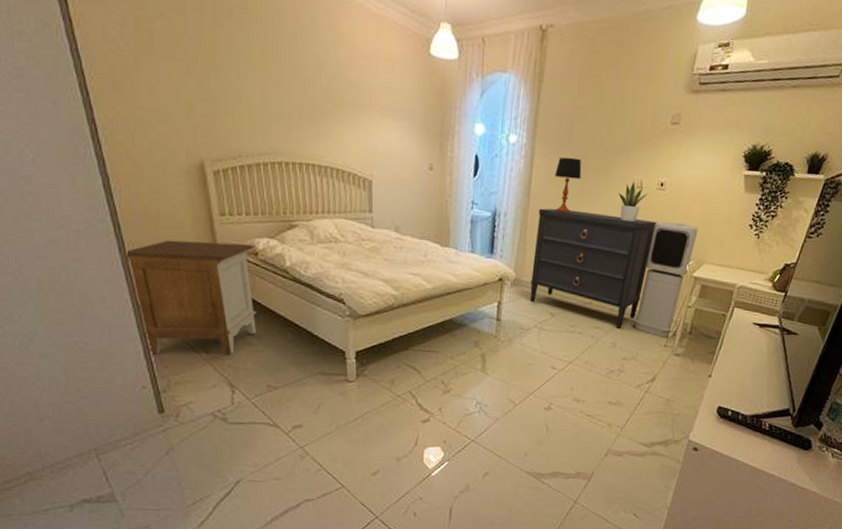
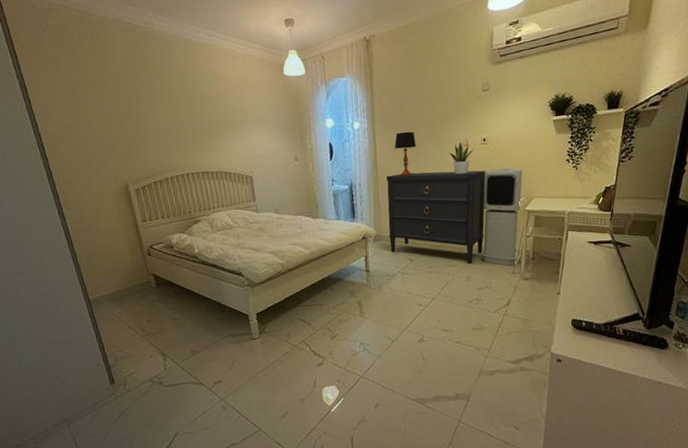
nightstand: present [124,239,256,355] -> none [77,240,178,337]

